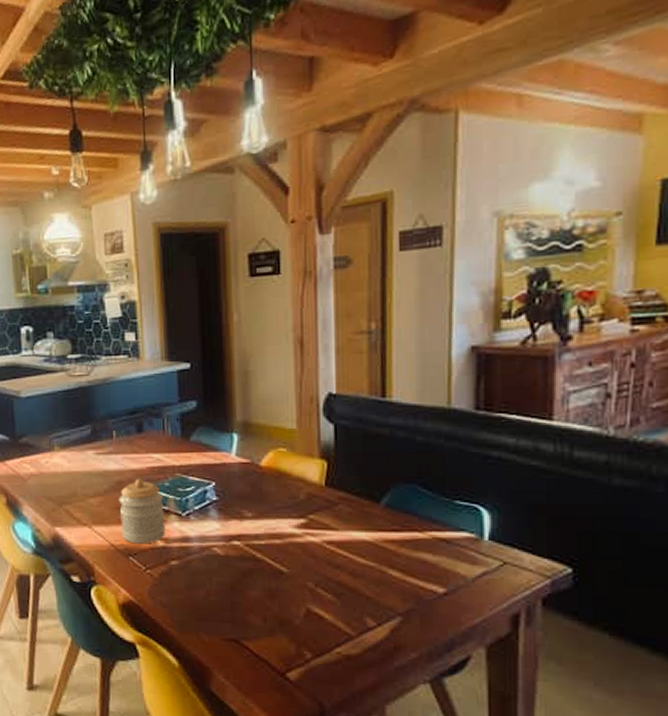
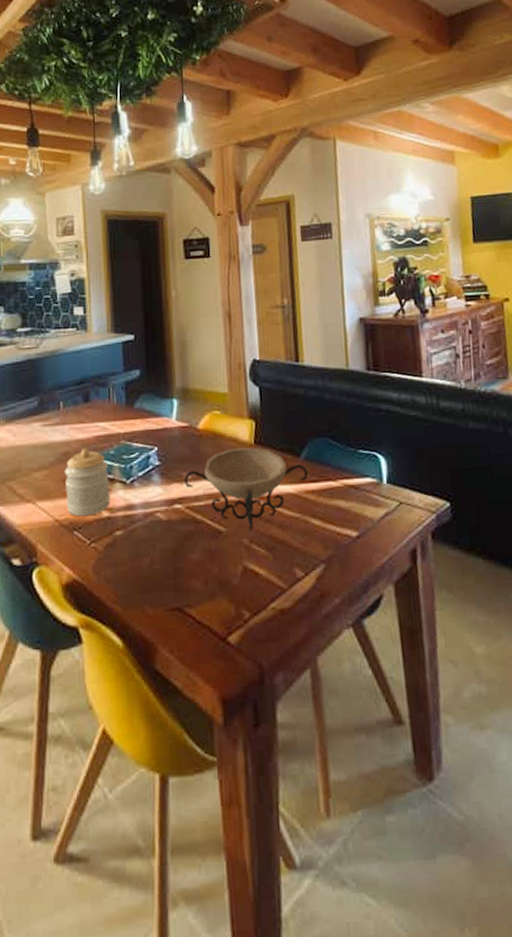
decorative bowl: none [244,489,389,575] -> present [184,447,309,531]

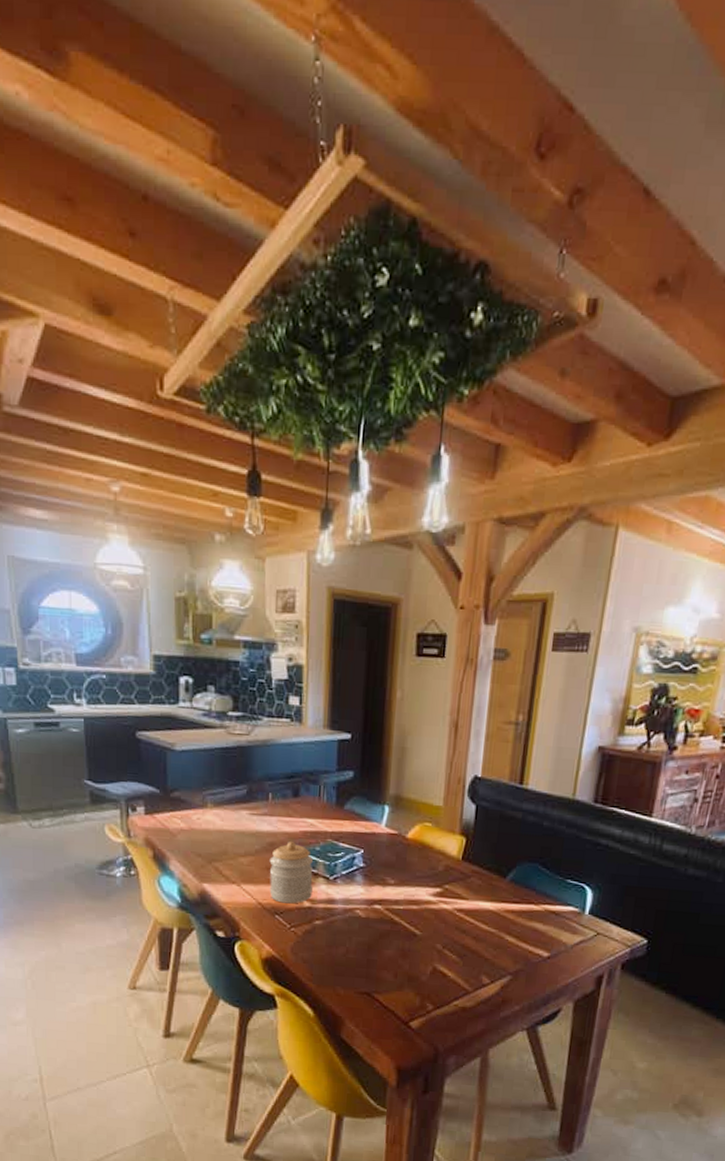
decorative bowl: present [184,447,309,531] -> none [387,861,512,938]

